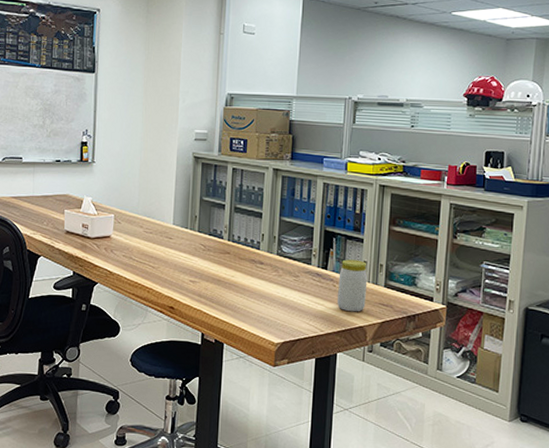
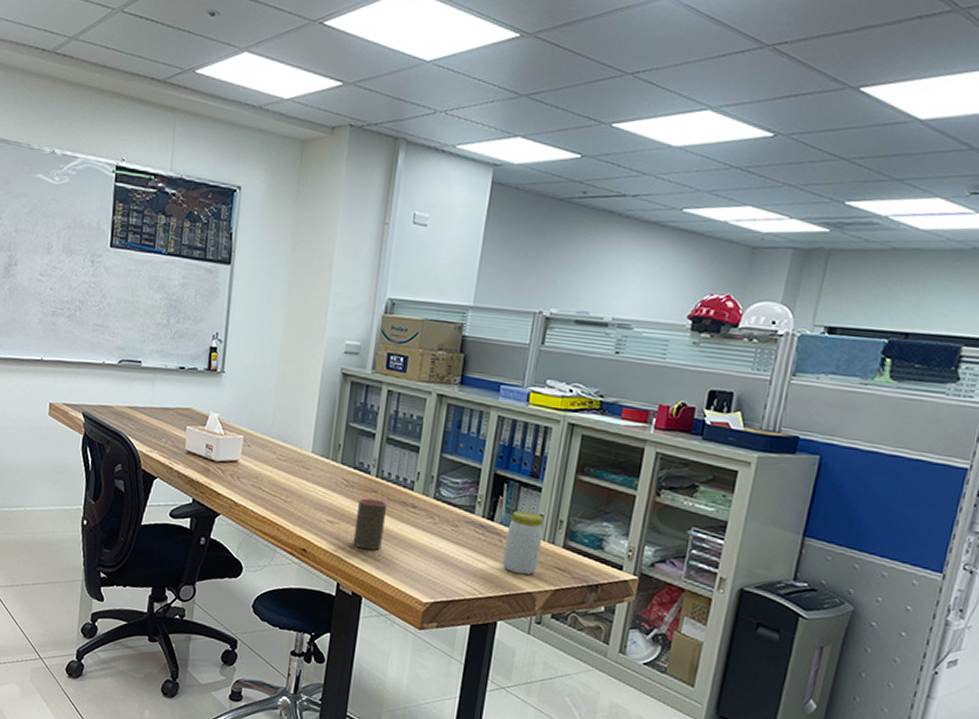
cup: none [213,259,240,302] -> present [353,498,388,550]

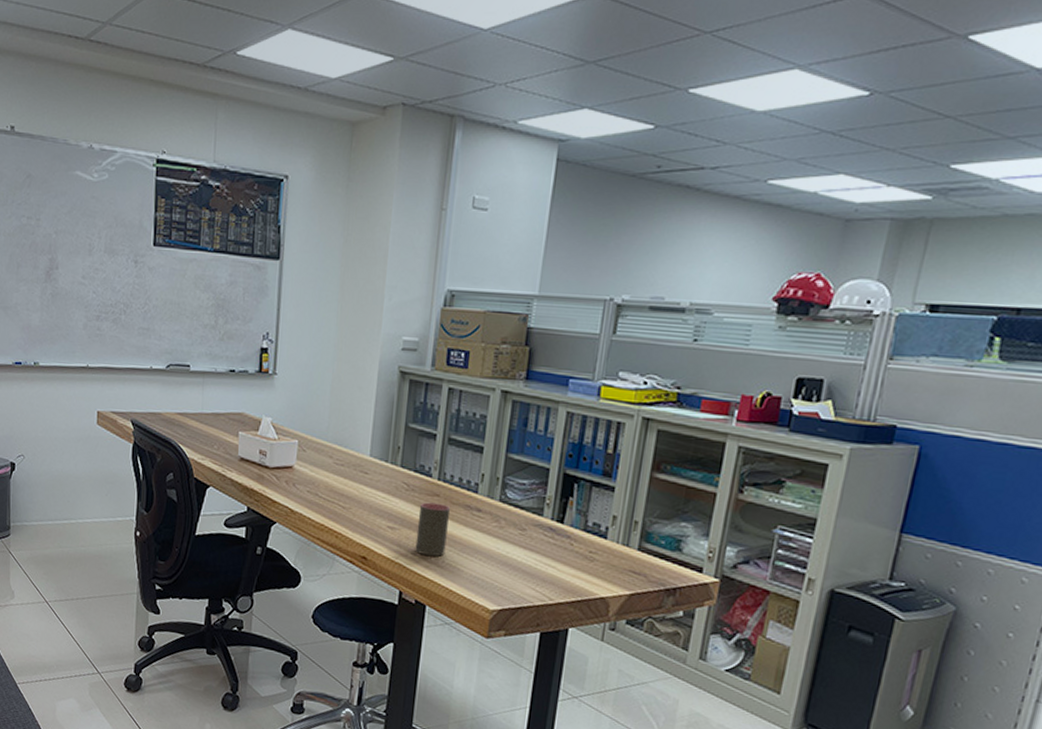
jar: present [503,510,544,575] -> none [574,512,617,580]

